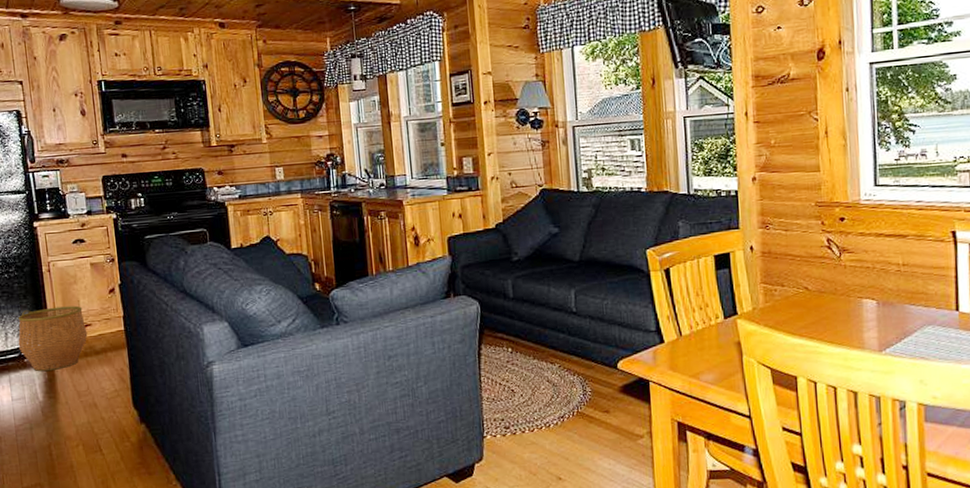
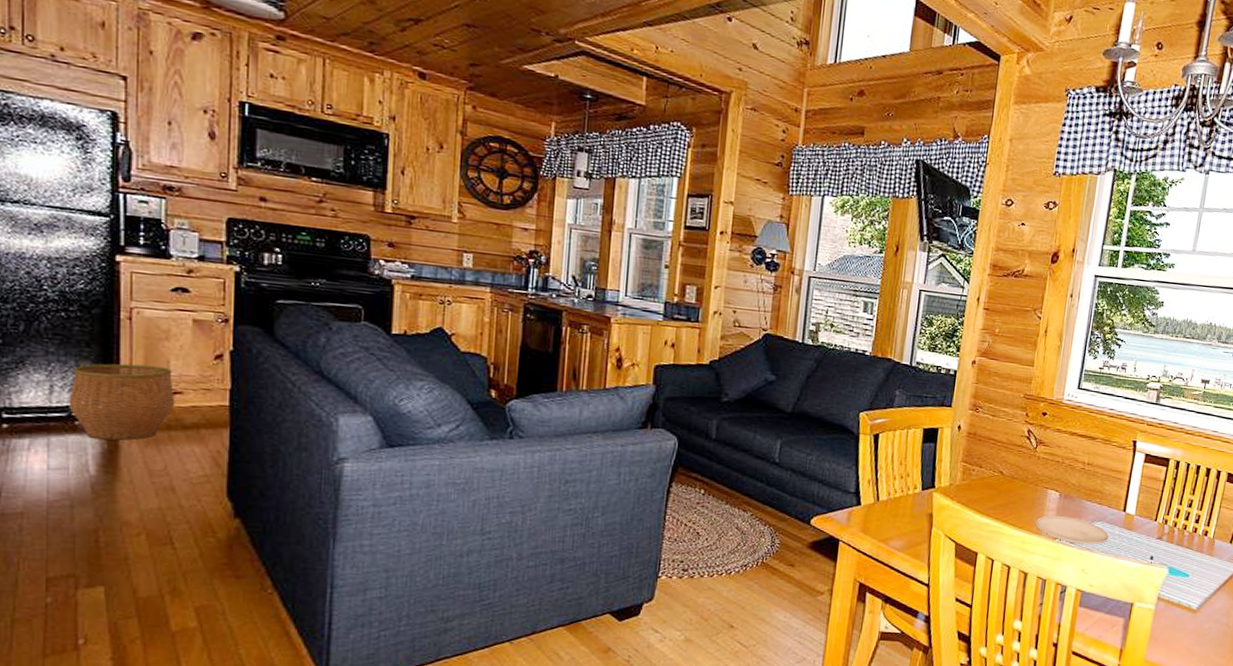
plate: none [856,325,945,354] -> present [1035,516,1109,545]

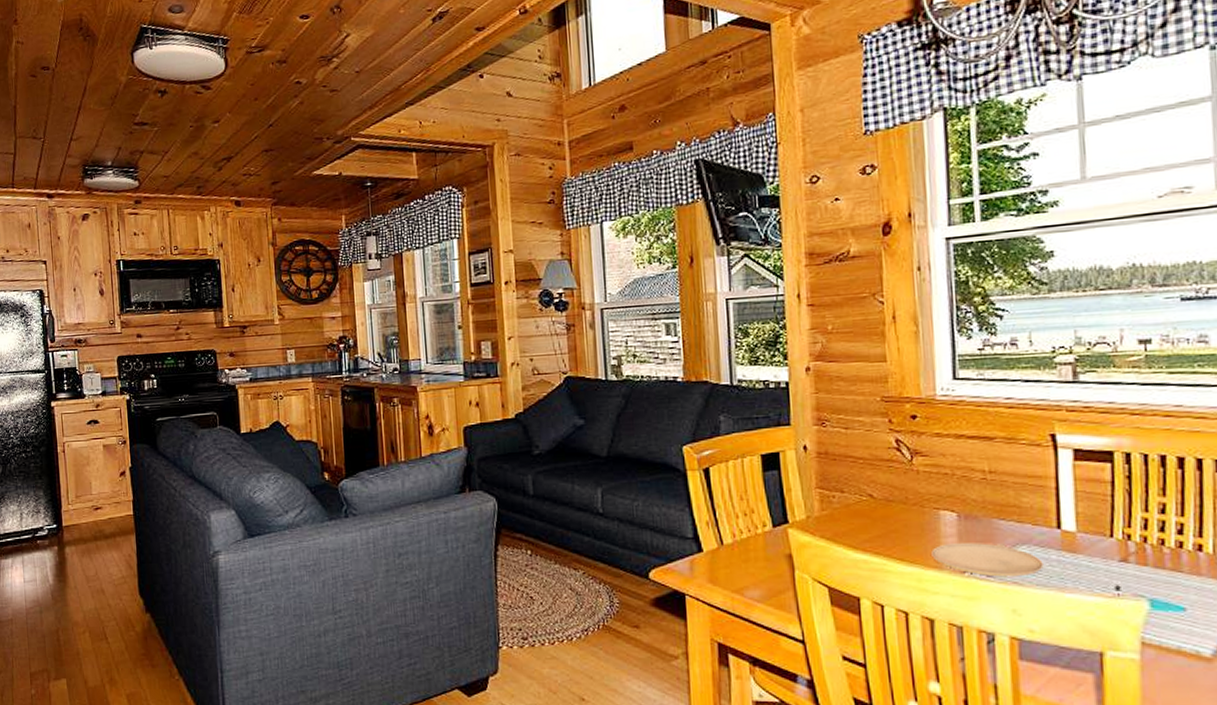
basket: present [68,361,175,441] -> none [32,488,98,554]

